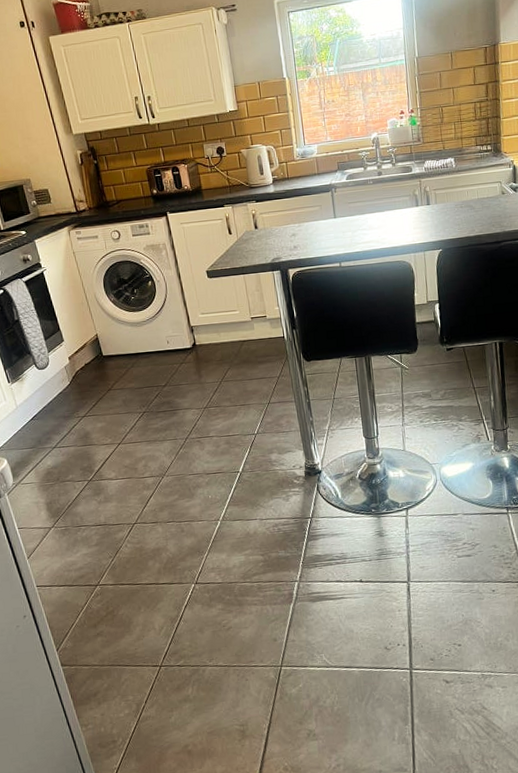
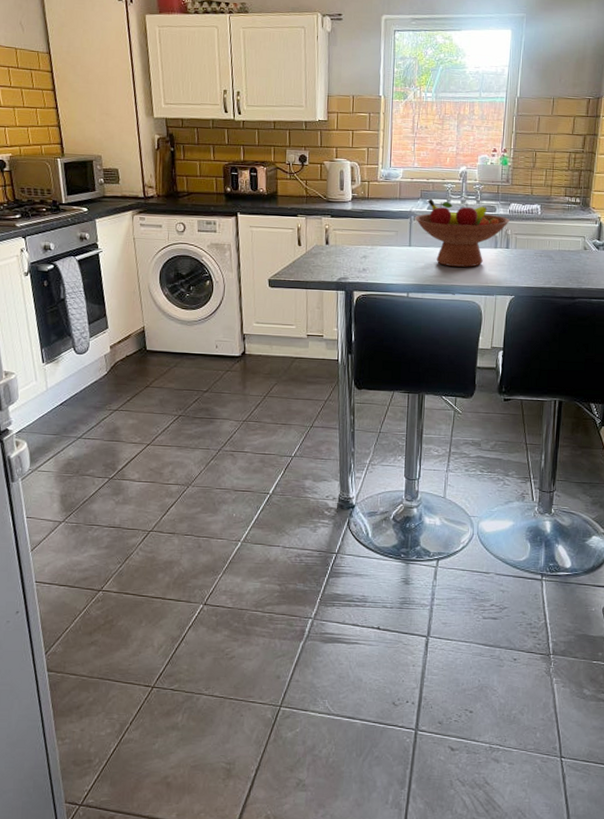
fruit bowl: none [336,166,427,231] -> present [415,199,510,267]

